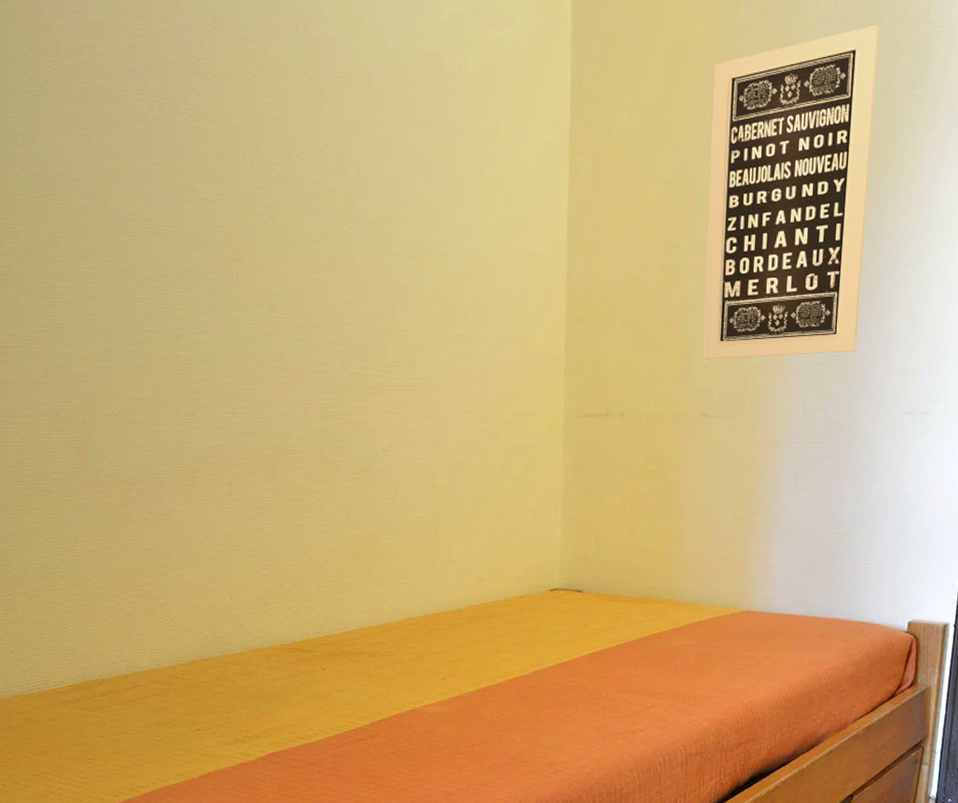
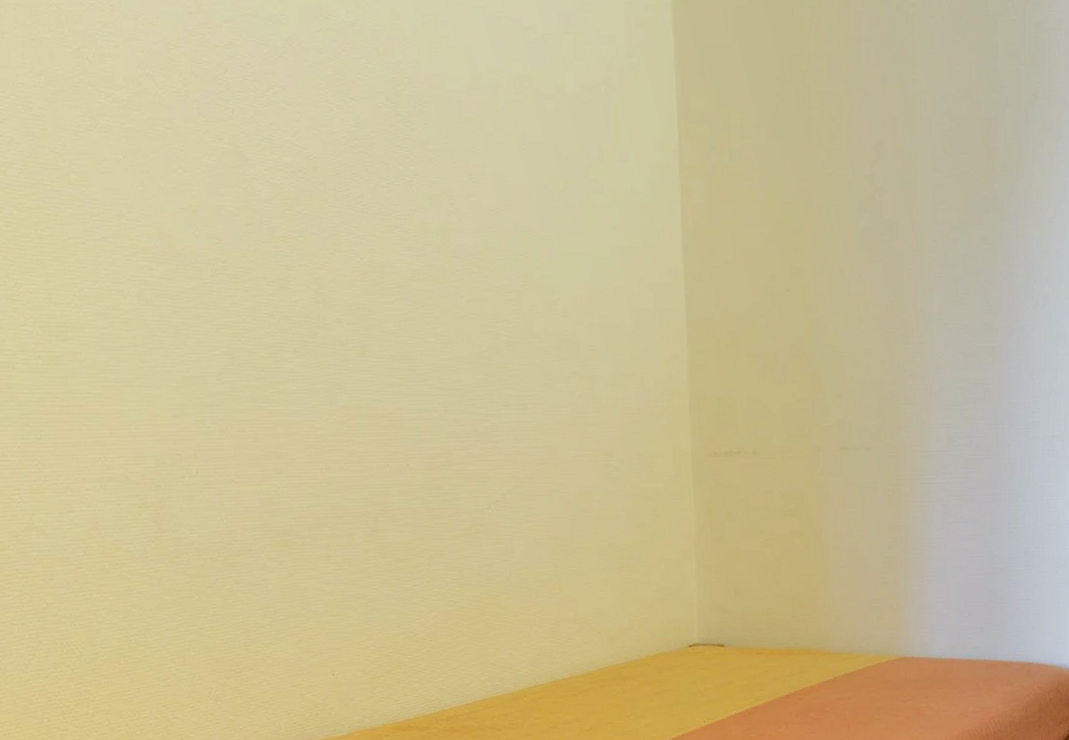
wall art: present [702,24,880,360] -> none [828,33,998,389]

